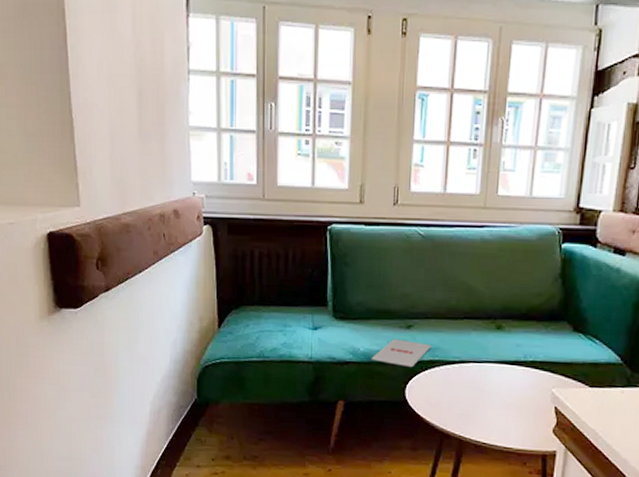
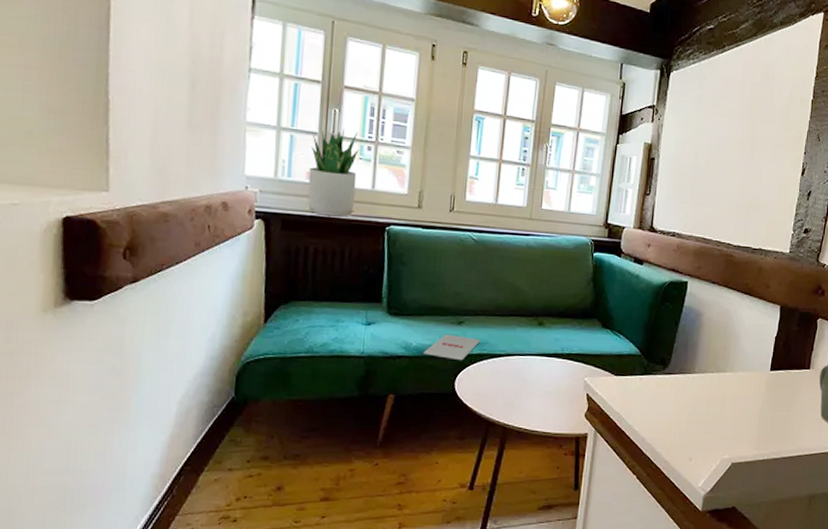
planter: none [250,123,297,218] -> present [307,128,359,217]

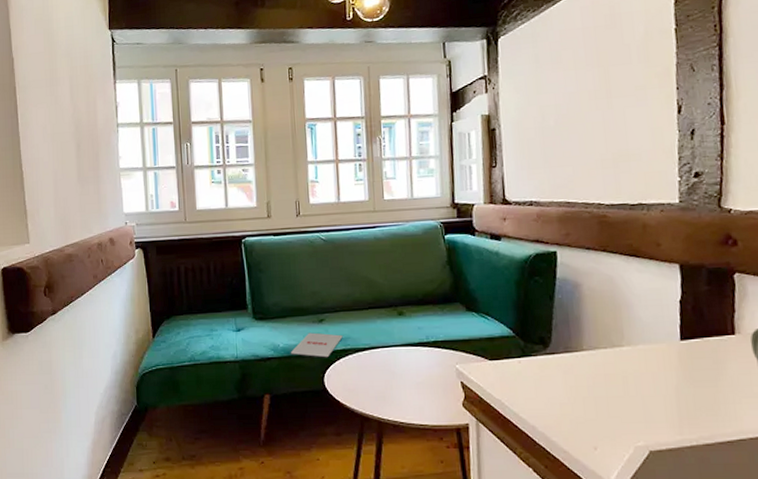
planter: present [307,128,359,217] -> none [171,159,213,238]

